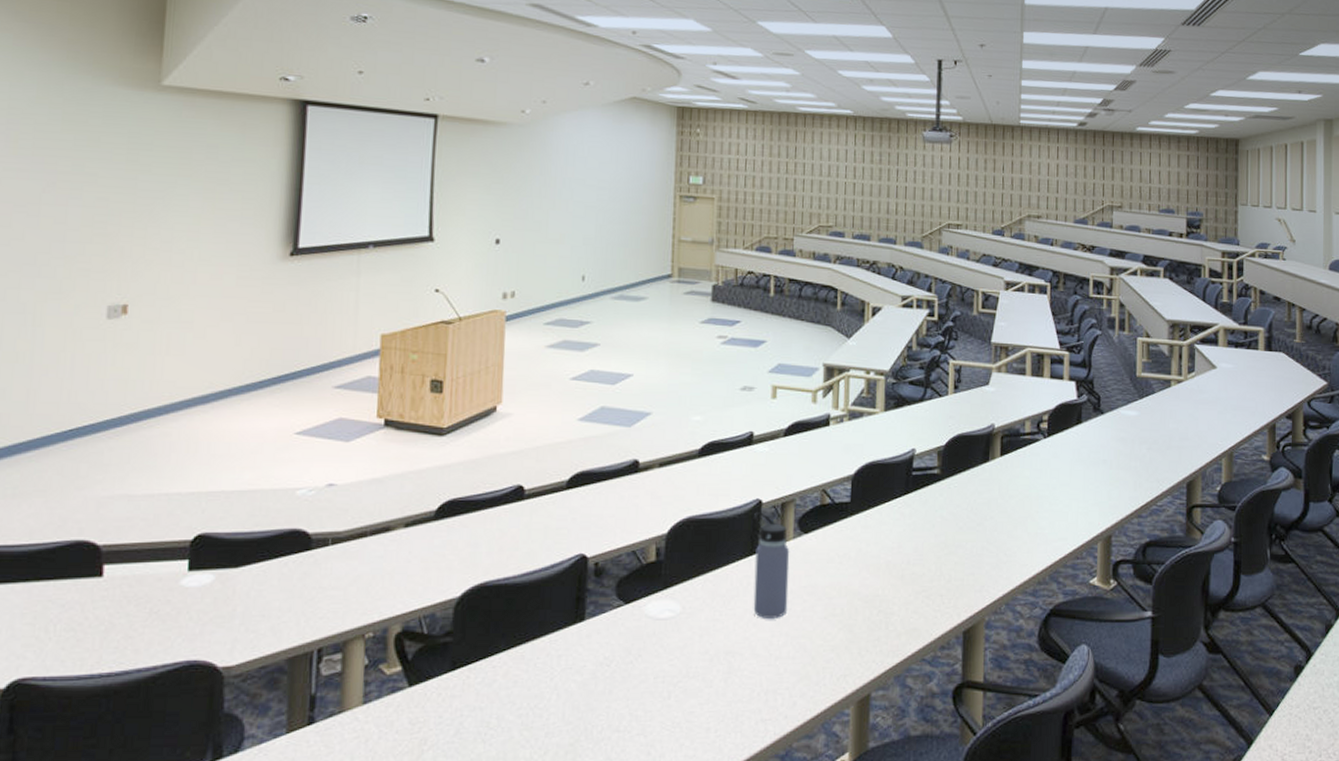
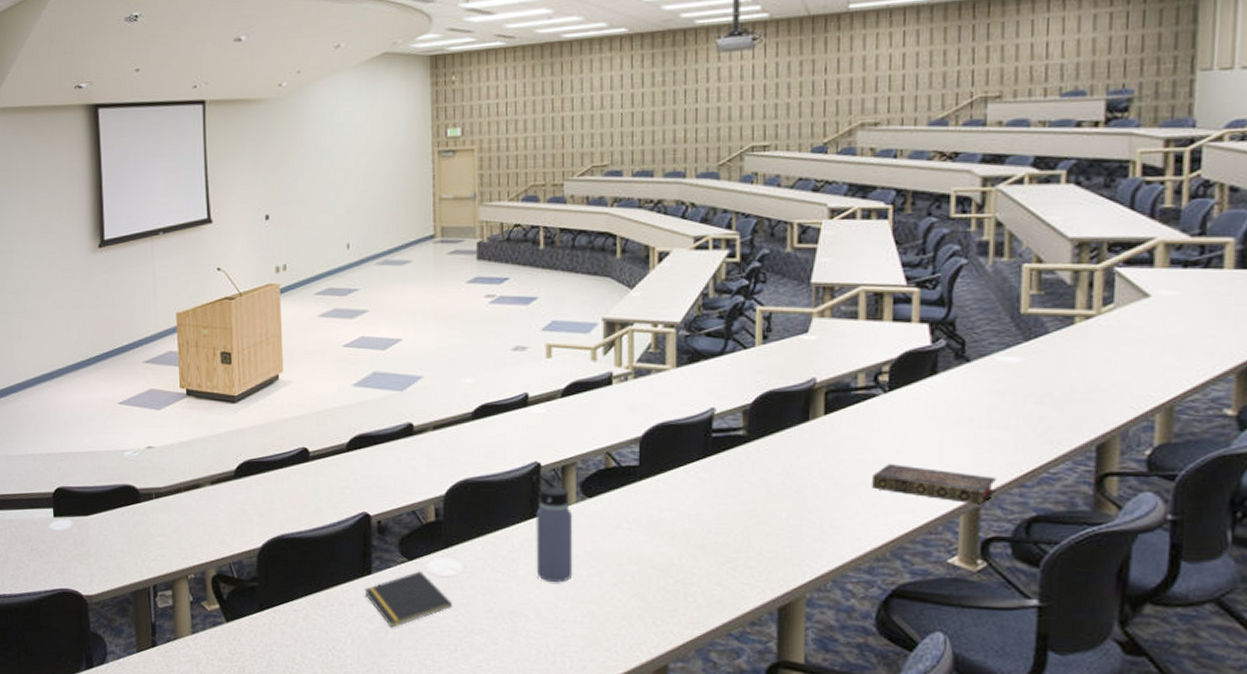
notepad: none [575,613,669,678] -> present [364,570,453,628]
book: none [1036,499,1123,533] -> present [872,464,998,505]

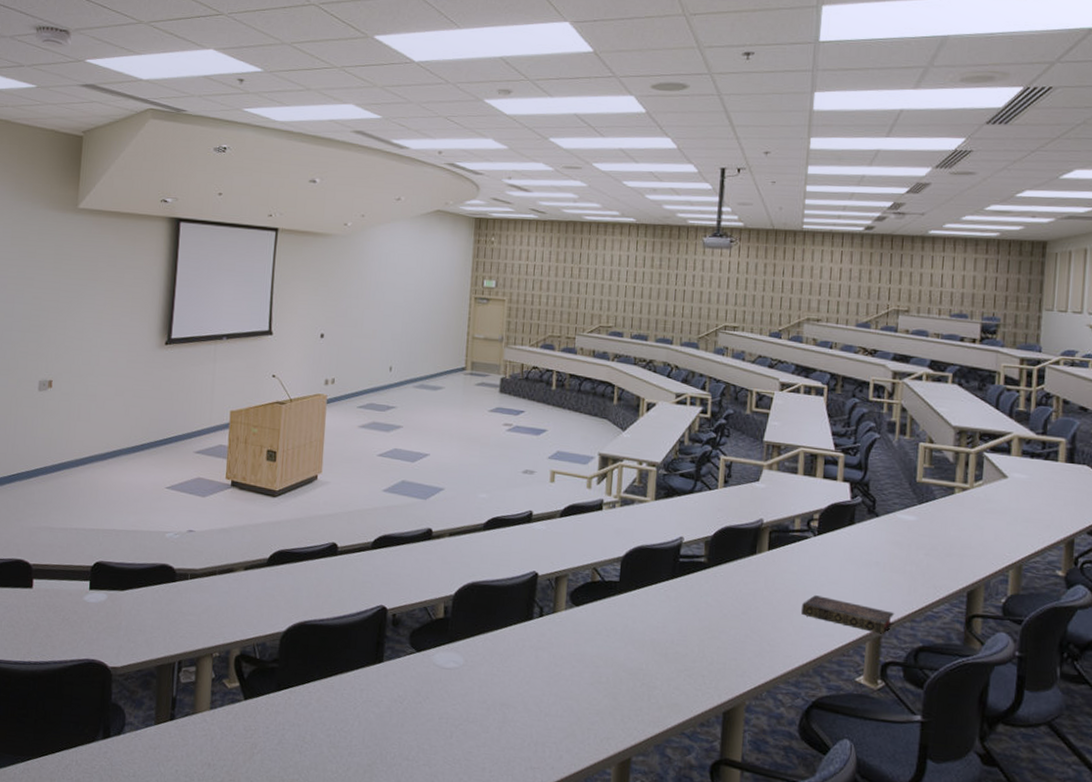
notepad: present [364,570,453,628] -> none [375,661,453,713]
water bottle: present [533,475,573,582] -> none [527,583,562,679]

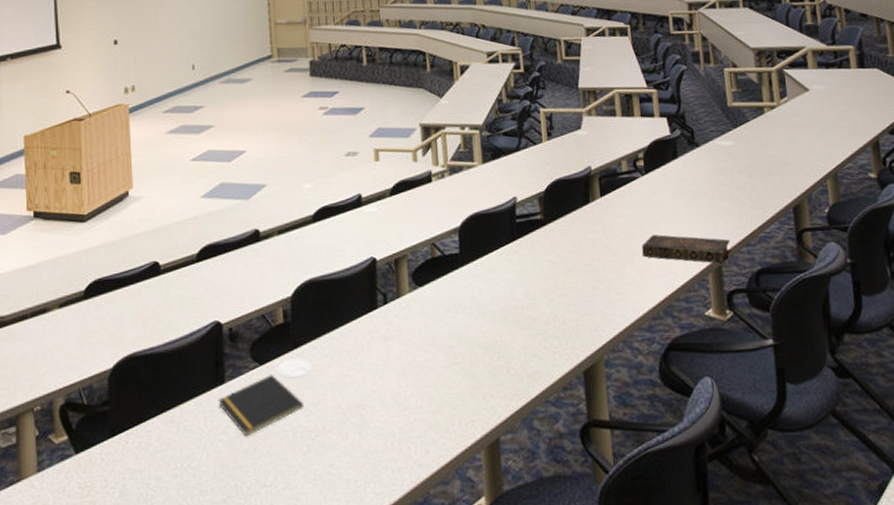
notepad: none [375,661,453,713] -> present [218,373,304,437]

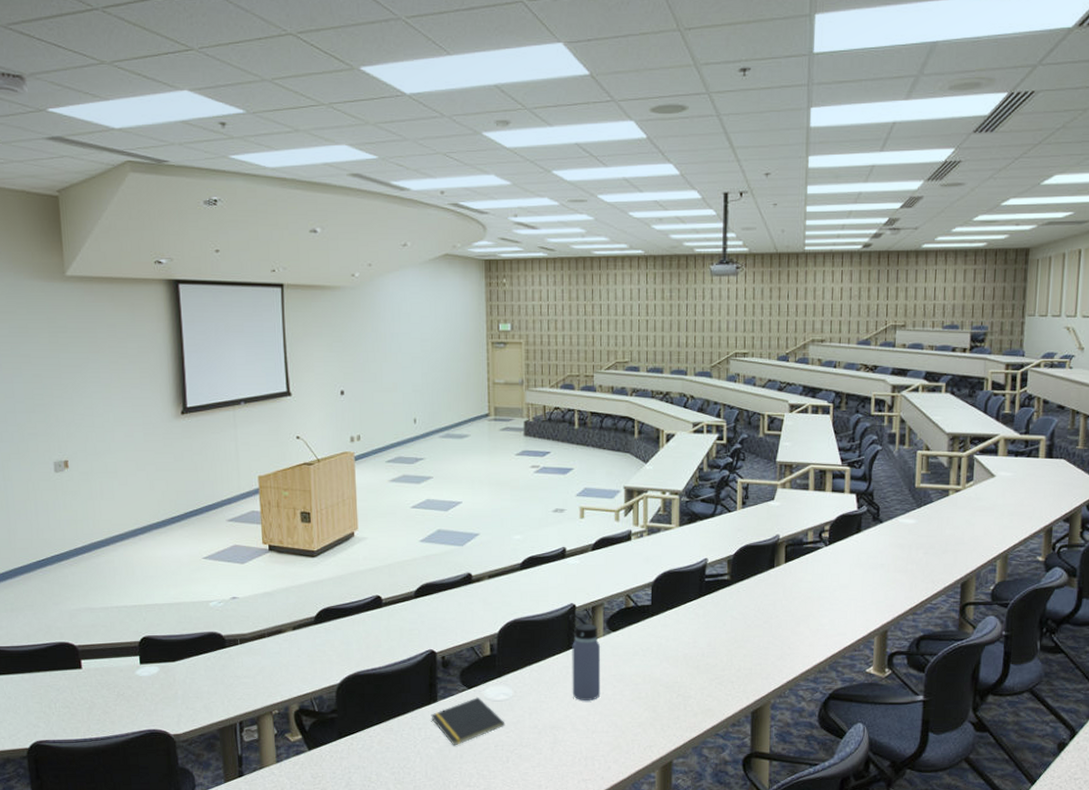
water bottle: none [370,269,411,371] -> present [570,614,601,700]
book: present [642,234,731,264] -> none [817,600,899,628]

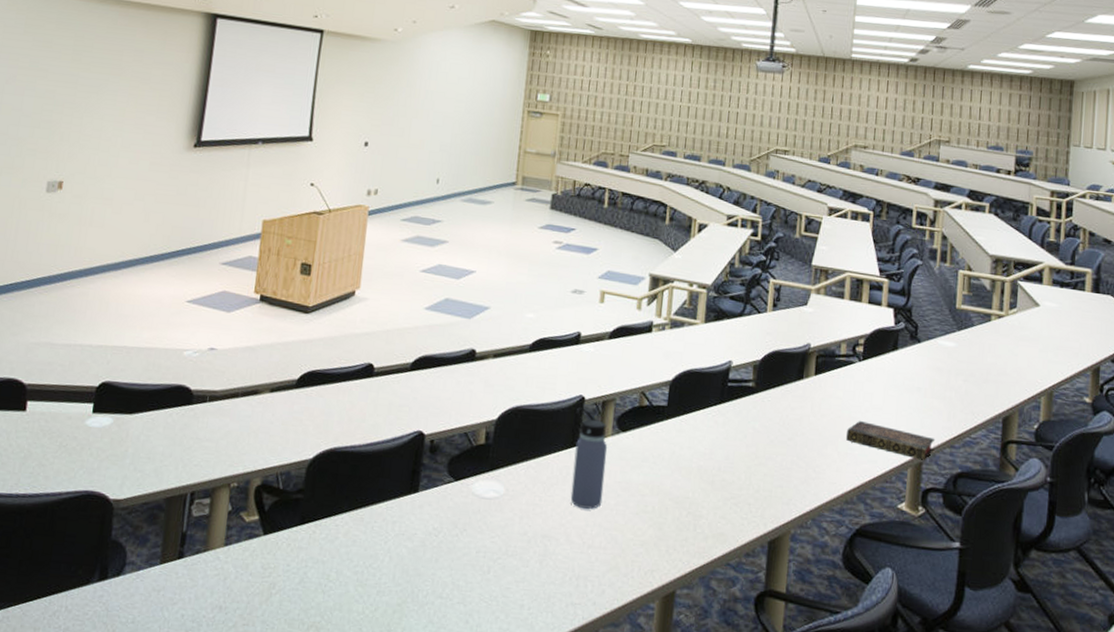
notepad: present [431,696,505,746] -> none [409,490,492,547]
book: none [817,600,899,628] -> present [846,421,936,461]

